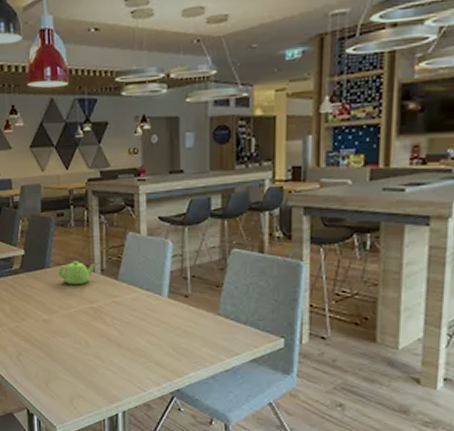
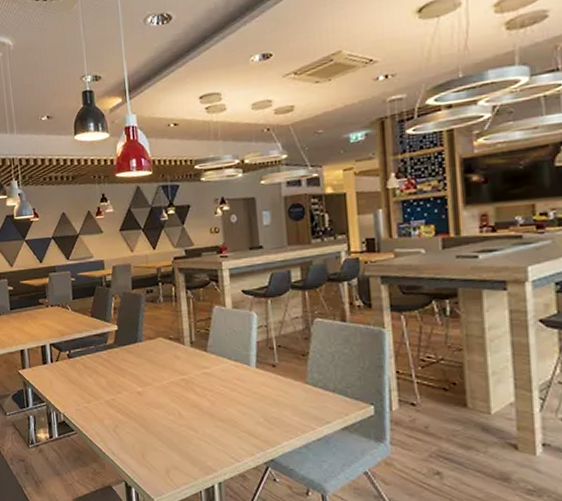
teapot: present [58,261,95,285] -> none [150,335,184,358]

